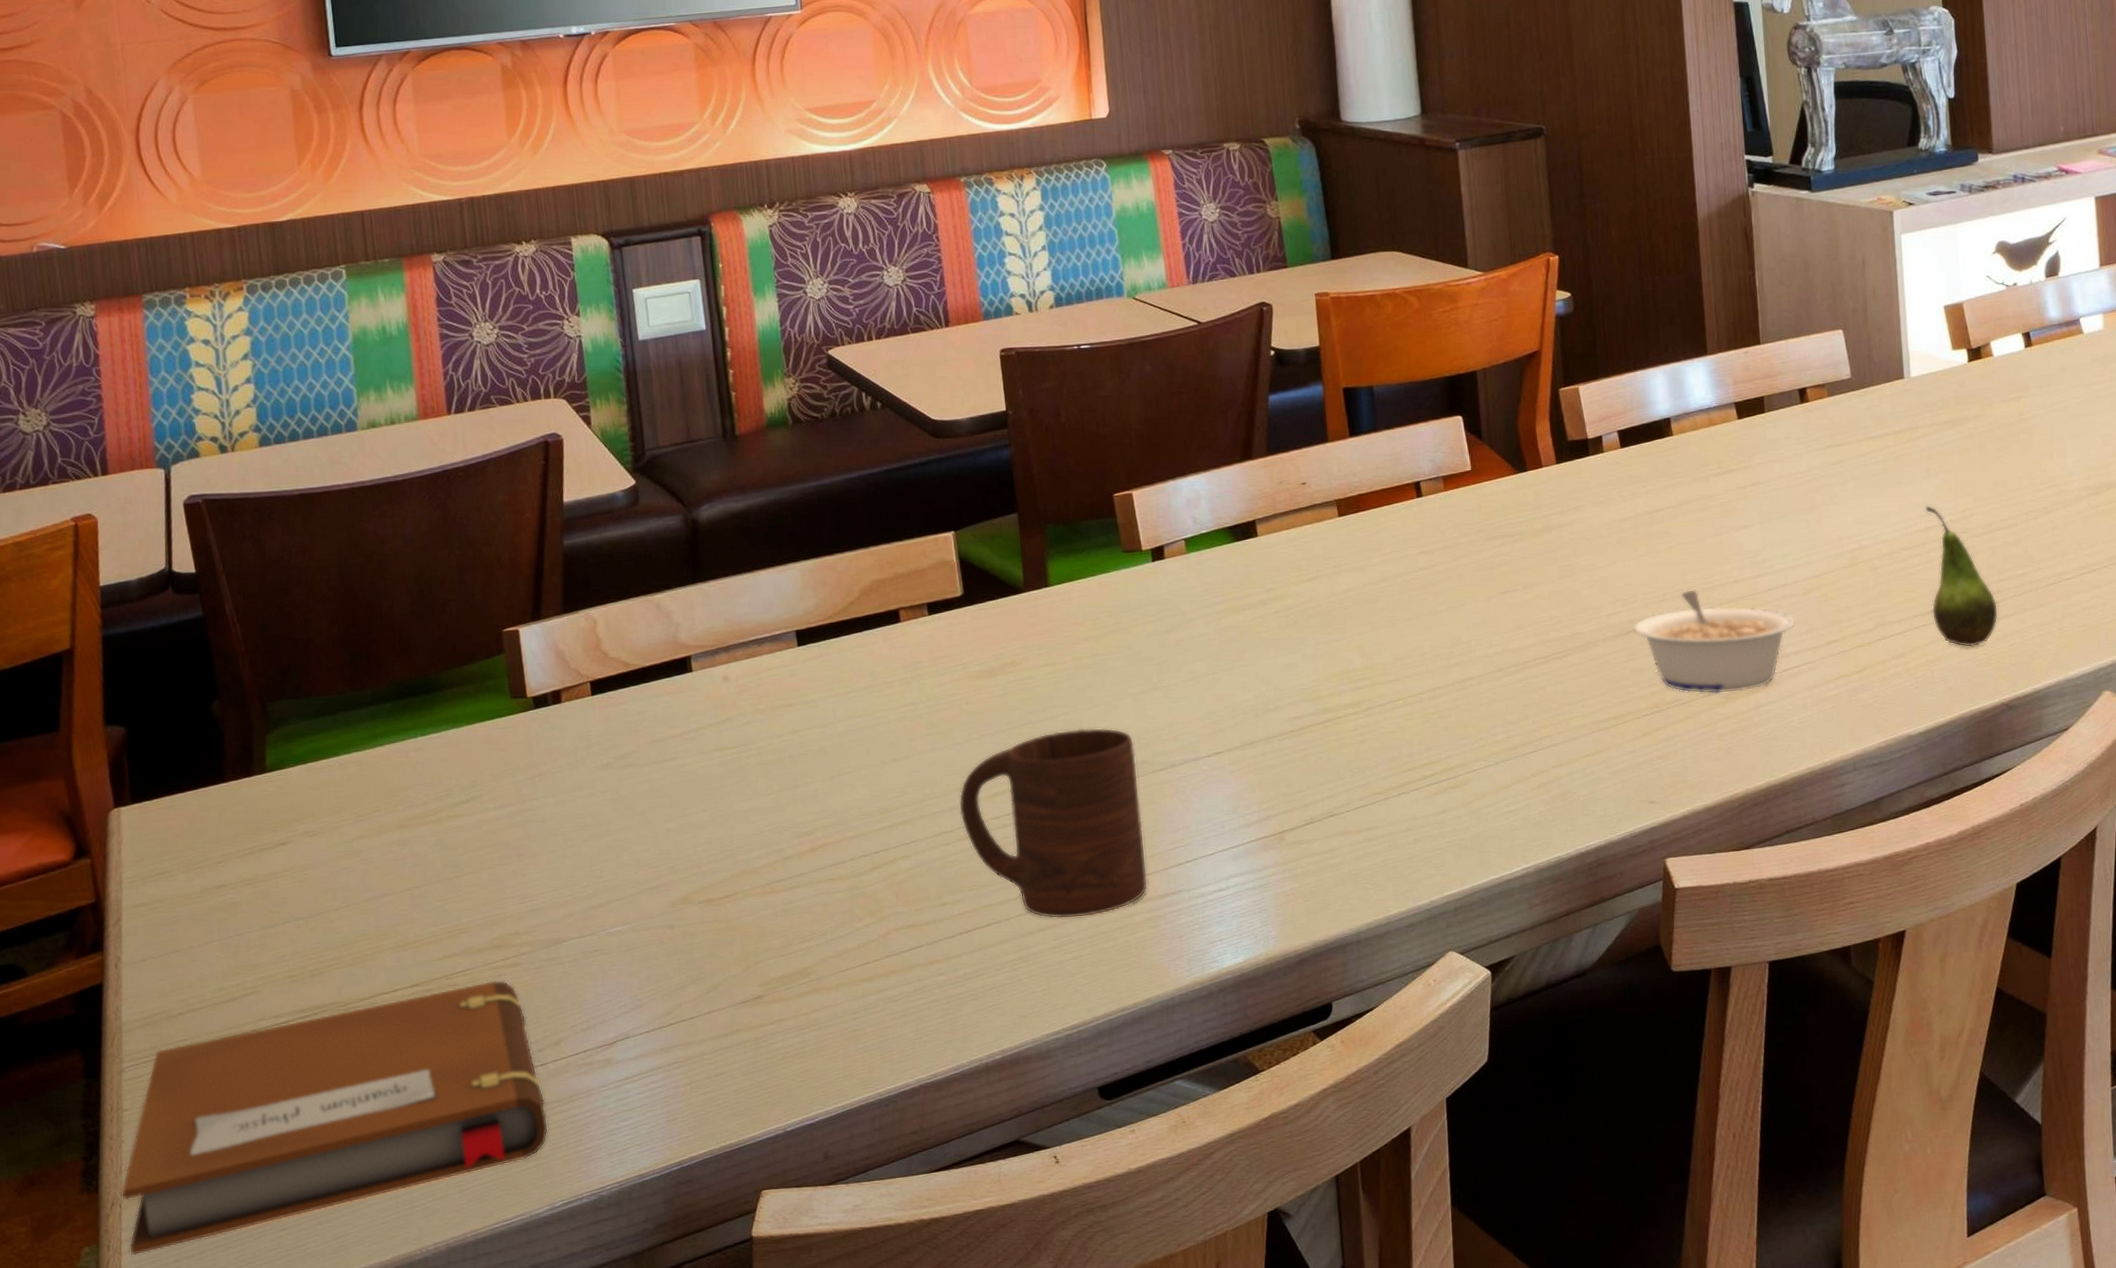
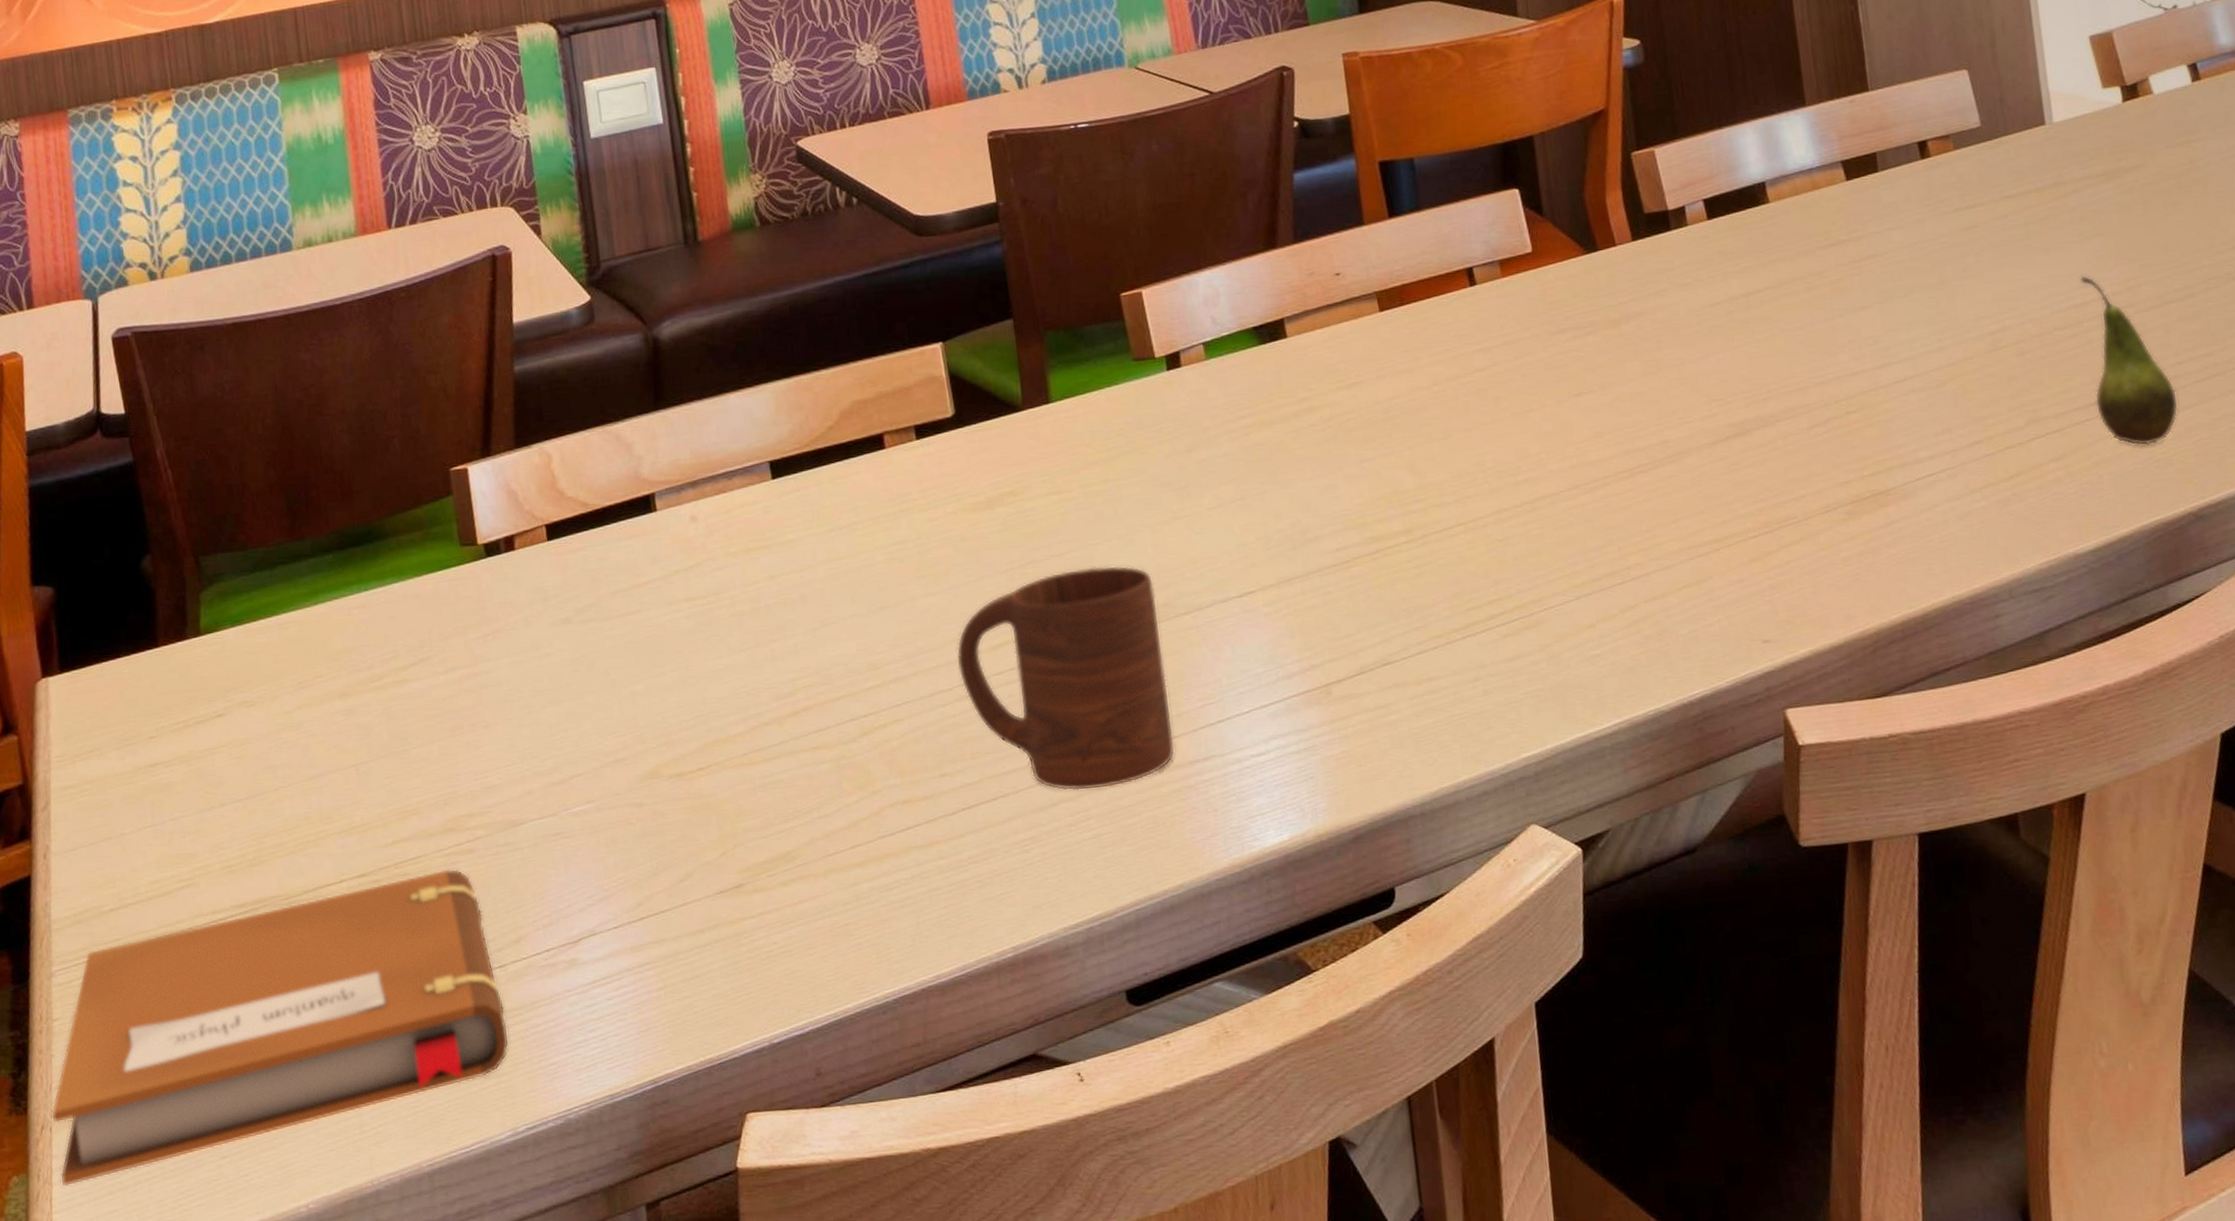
legume: present [1633,590,1796,694] -> none [1733,385,1930,510]

